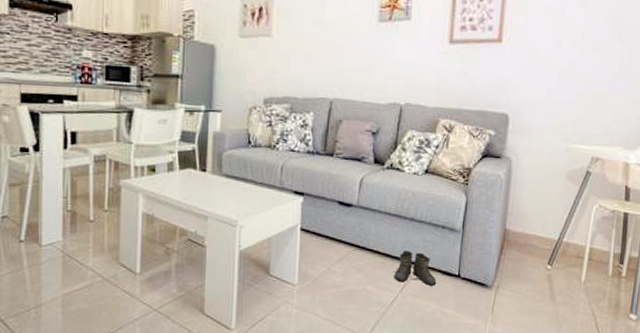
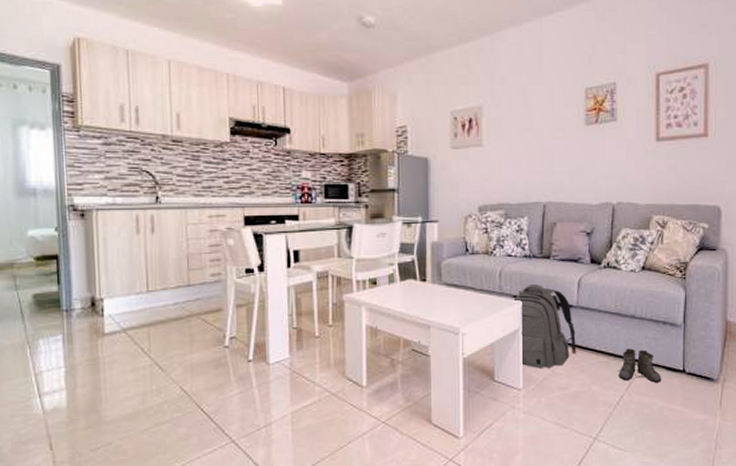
backpack: none [295,180,354,265] -> present [514,283,577,368]

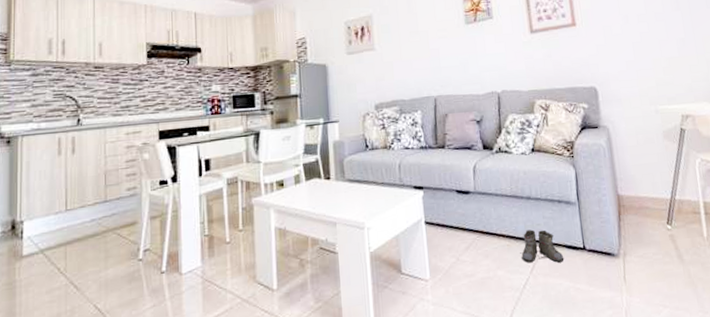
backpack: present [514,283,577,368] -> none [415,173,479,257]

